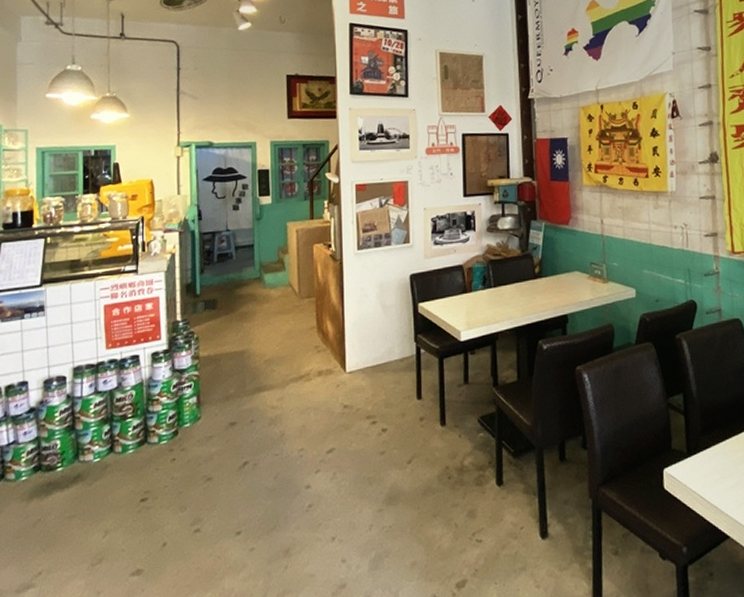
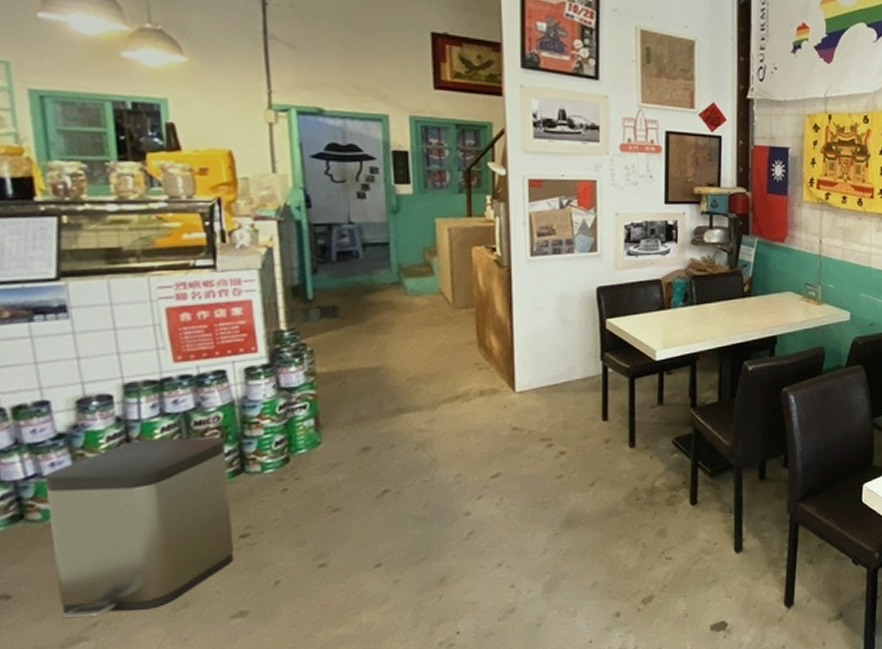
pedal bin: none [19,413,136,567] -> present [44,438,234,619]

